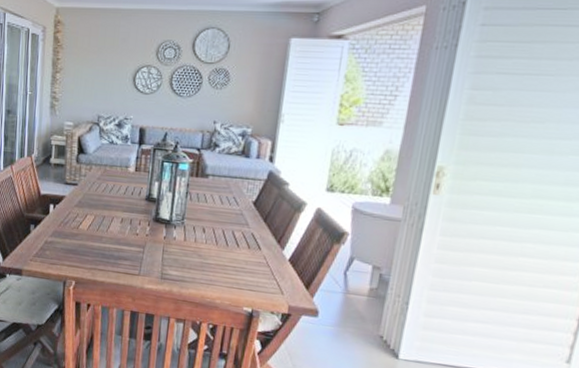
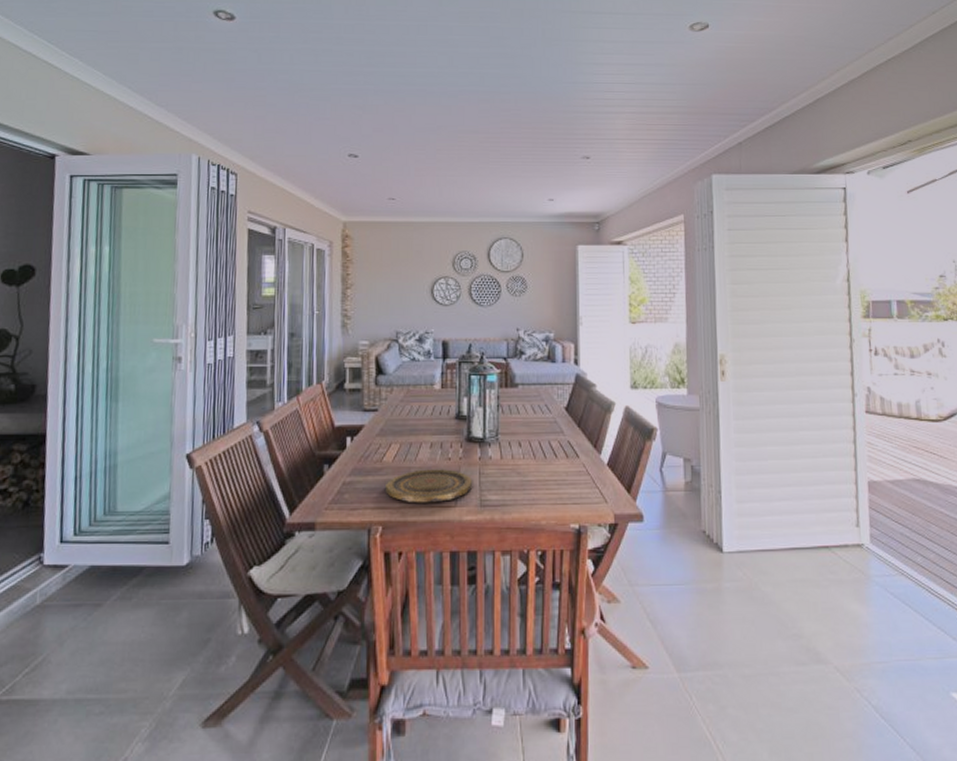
plate: none [80,240,157,270] -> present [385,469,473,503]

